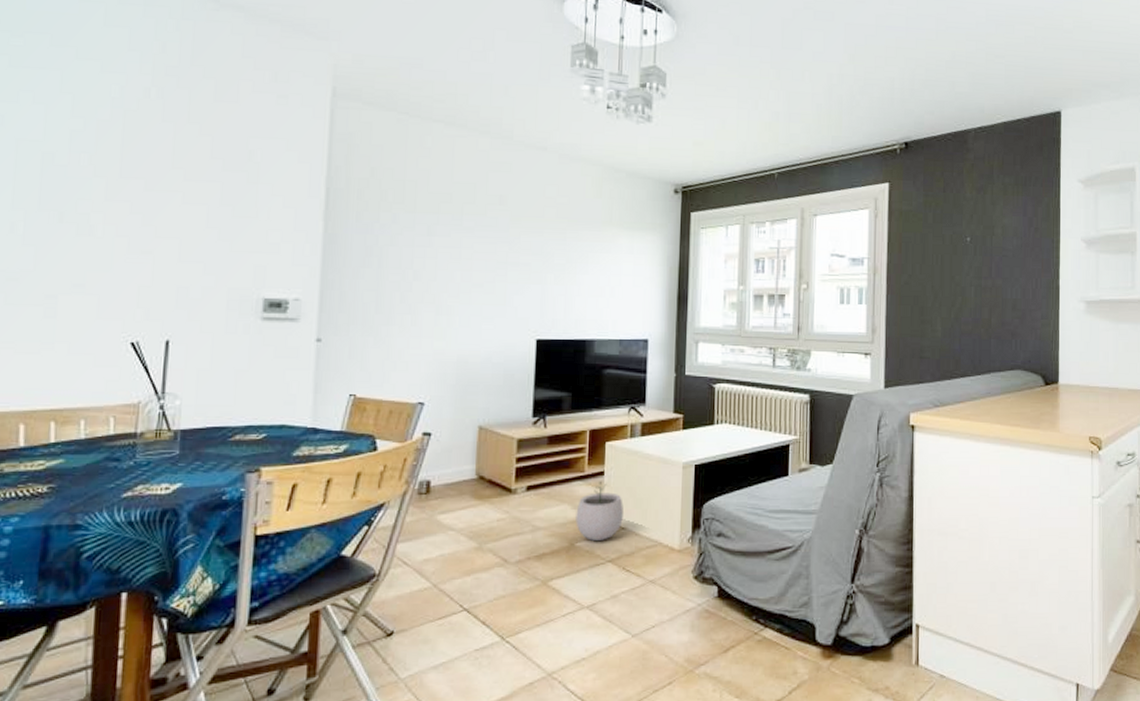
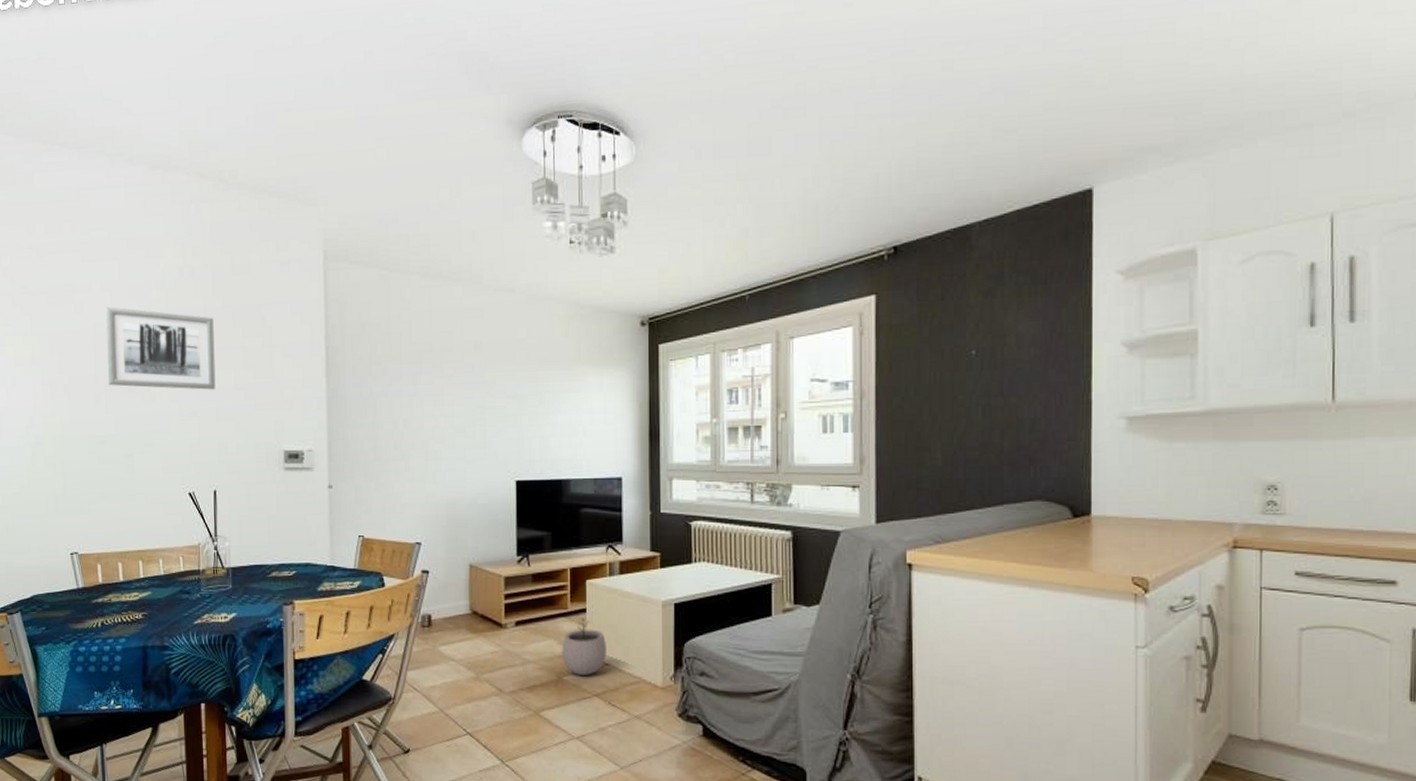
wall art: none [29,122,185,226] -> present [106,307,216,390]

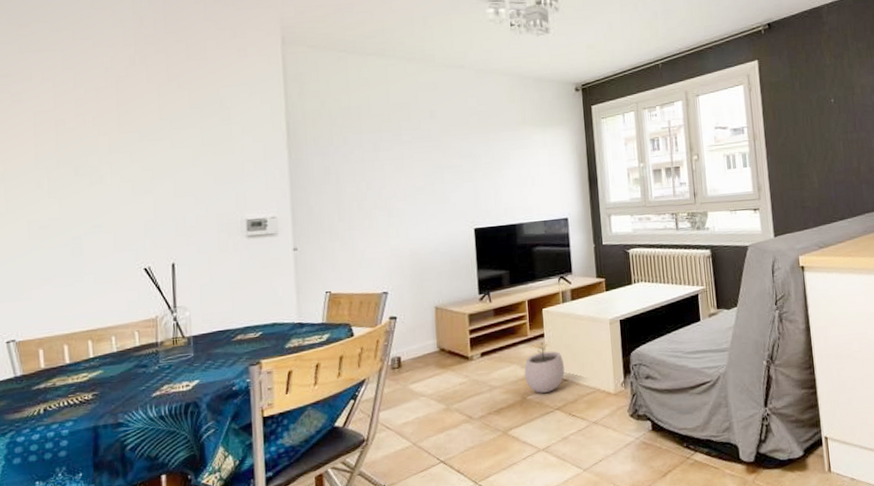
wall art: present [106,307,216,390] -> none [48,95,172,171]

